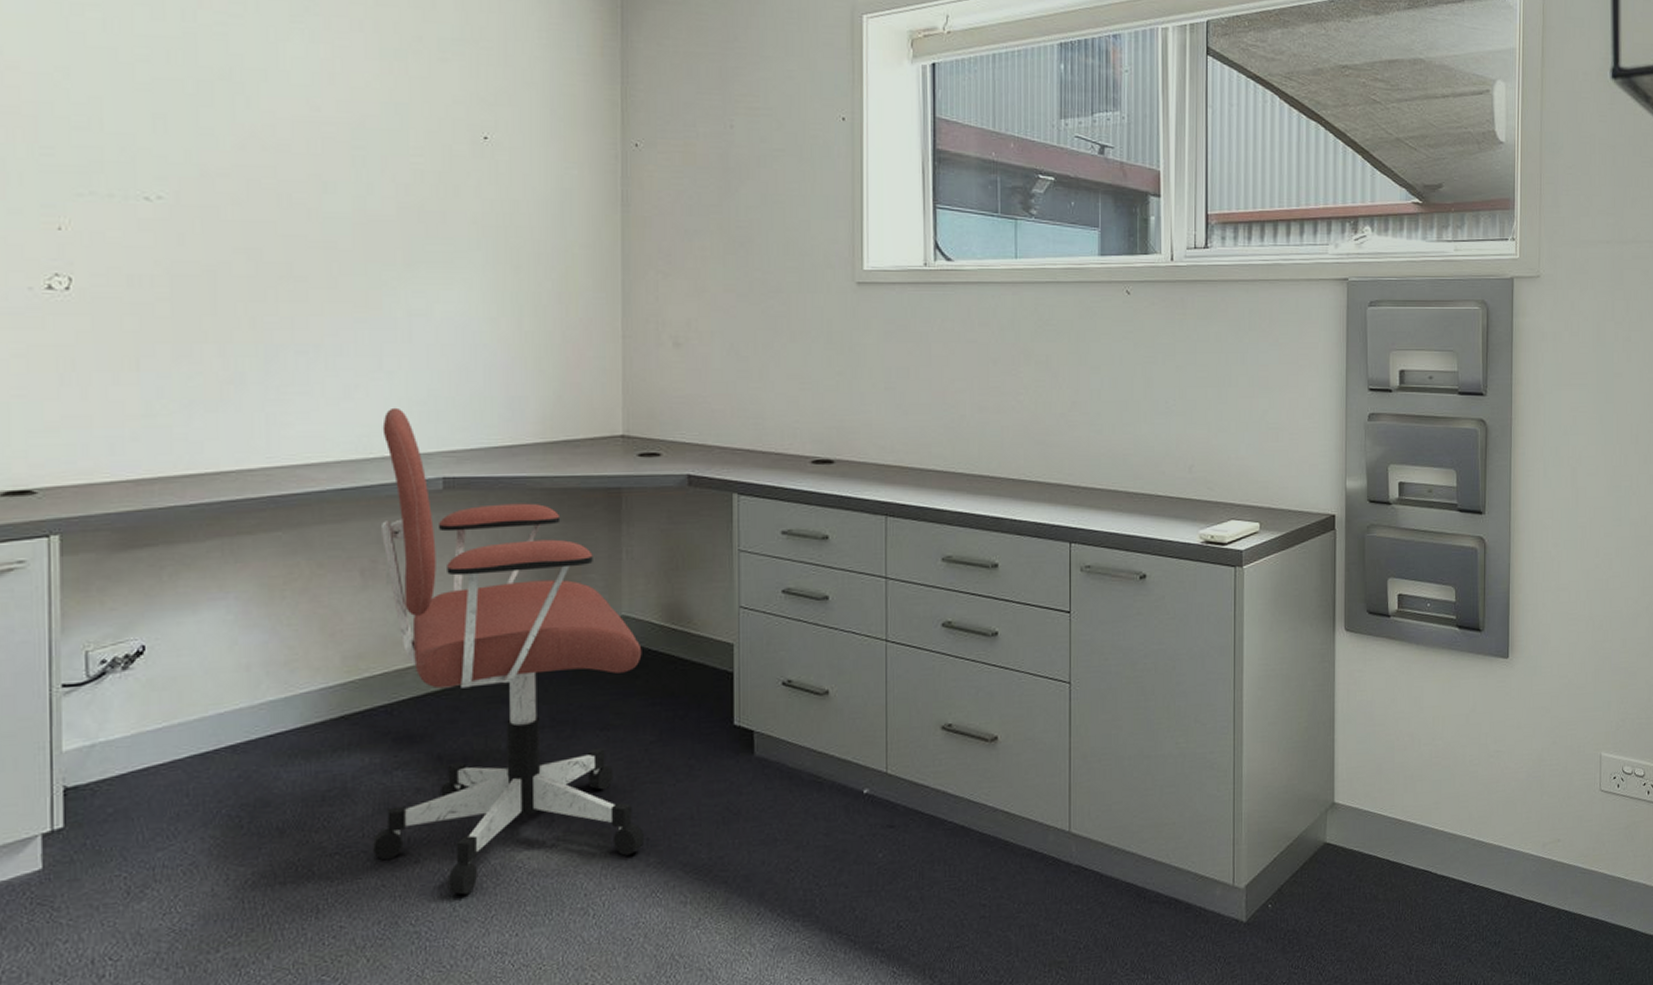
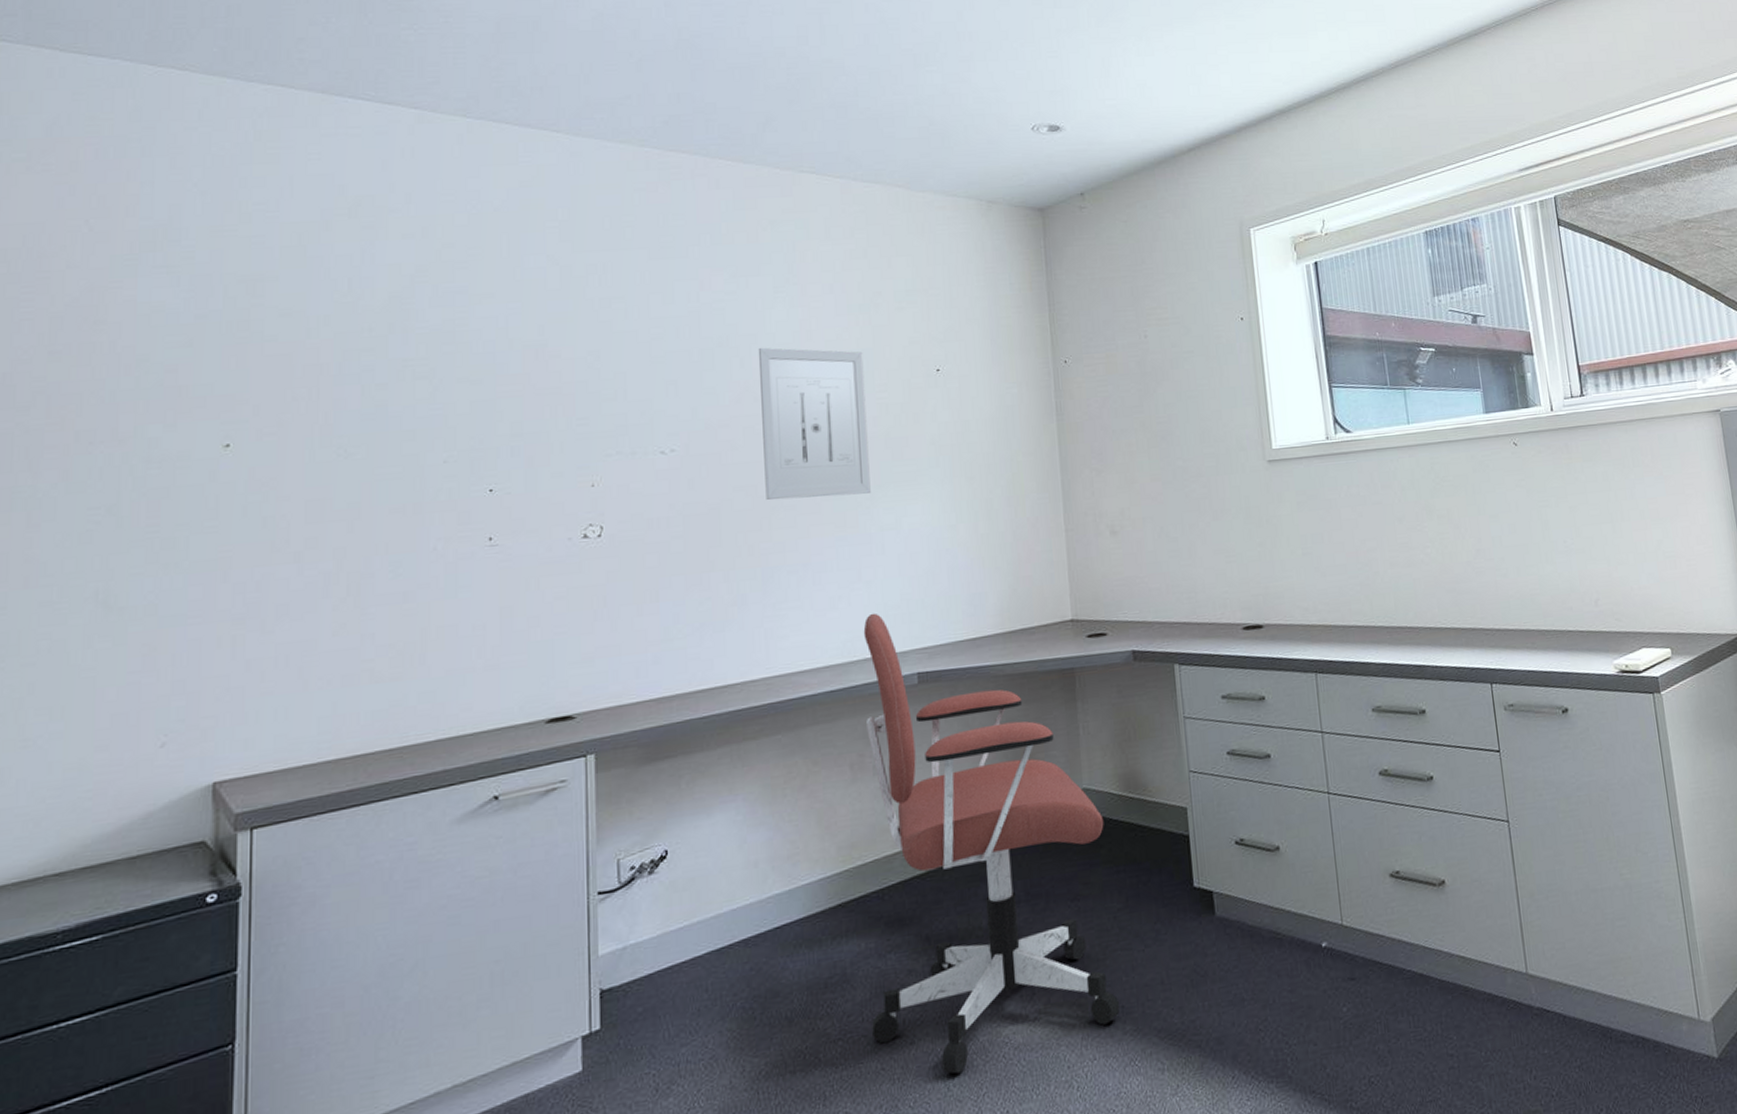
wall art: none [268,86,398,272] -> present [758,347,871,500]

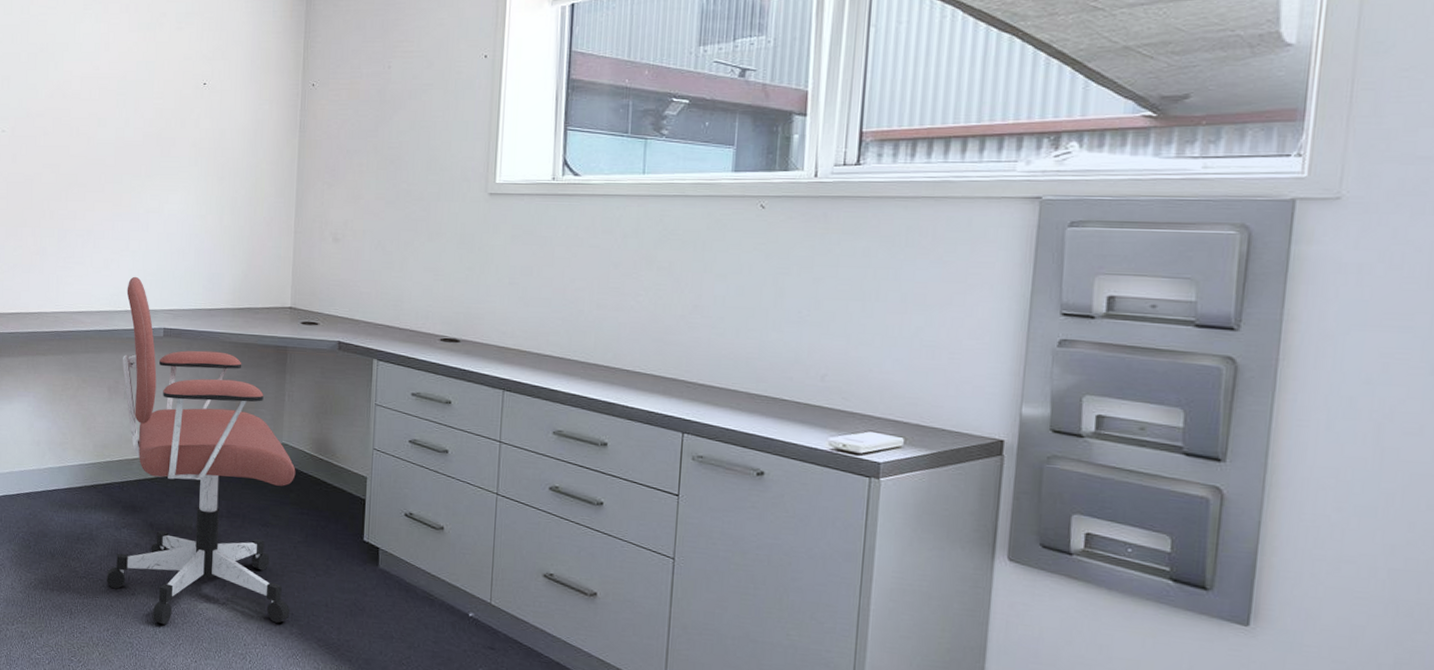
wall art: present [758,347,871,500] -> none [65,54,147,181]

